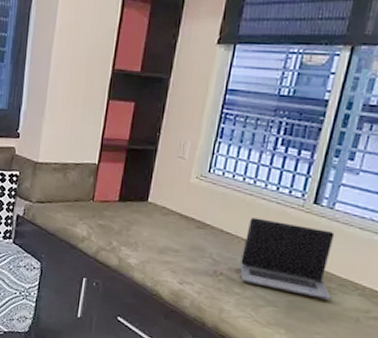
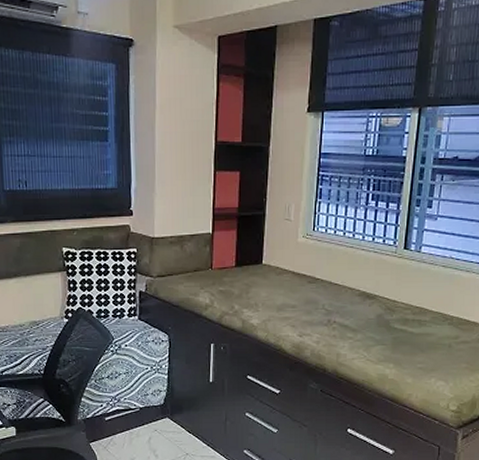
laptop computer: present [240,217,335,300] -> none [350,267,426,332]

